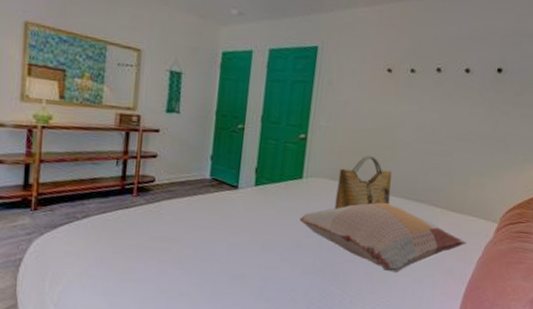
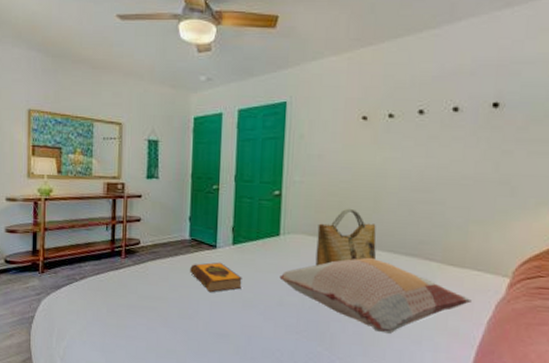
hardback book: none [209,203,263,234] -> present [190,262,242,293]

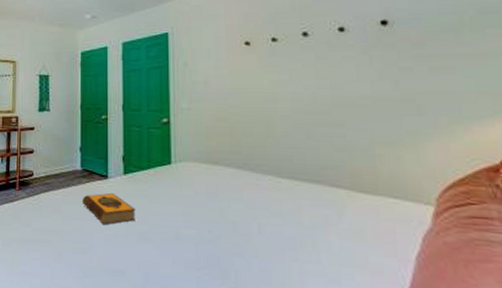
decorative pillow: present [279,257,472,334] -> none [174,185,393,271]
grocery bag: present [315,208,376,266] -> none [210,133,275,196]

